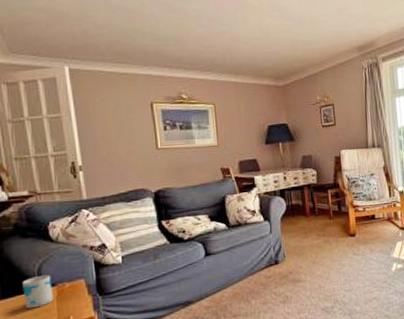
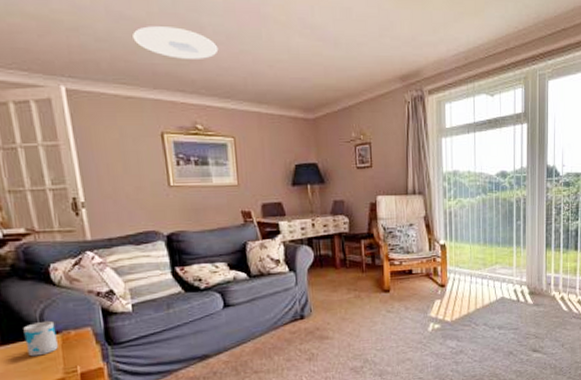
ceiling light: none [128,14,201,40] -> present [132,26,219,59]

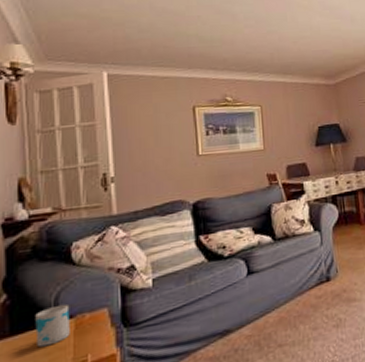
ceiling light: present [132,26,219,59] -> none [172,16,249,42]

